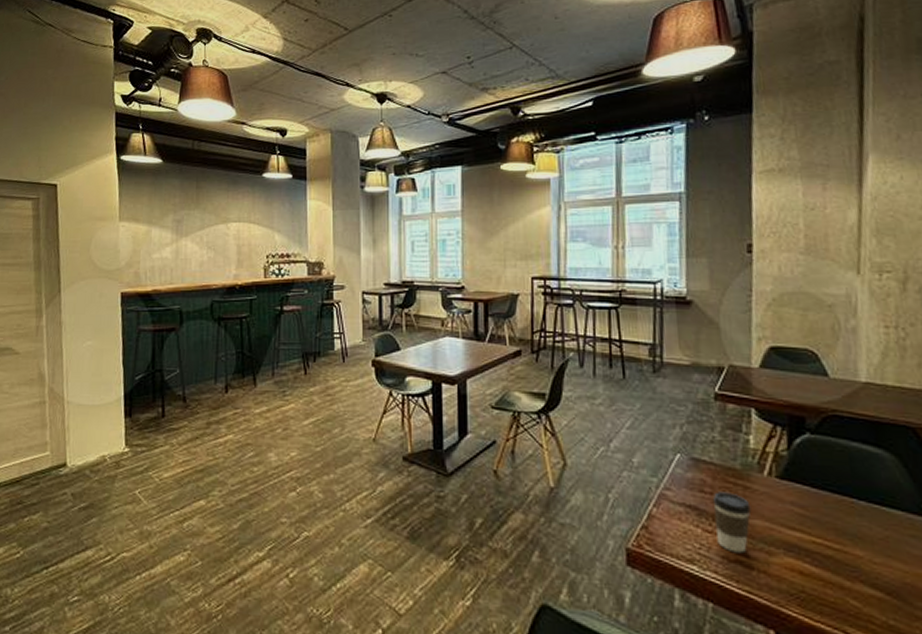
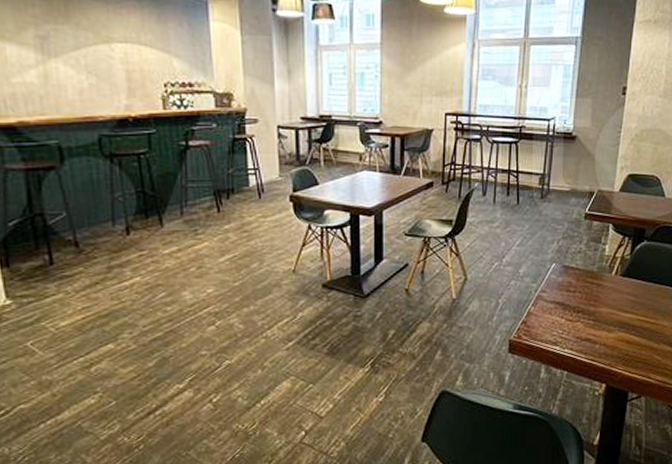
coffee cup: present [712,492,752,554] -> none [574,289,601,334]

